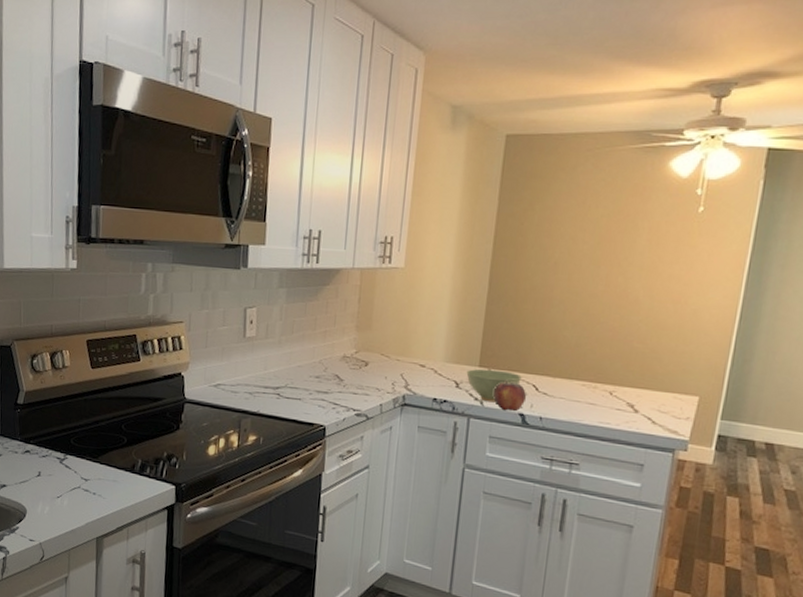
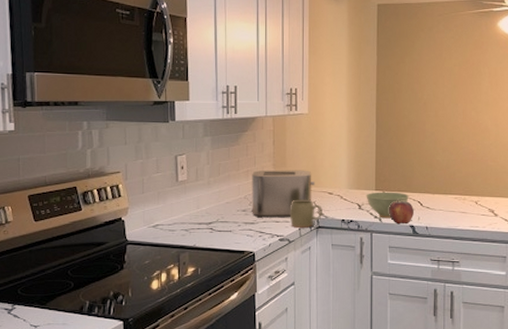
toaster: none [326,332,405,389] -> present [252,170,316,218]
mug: none [371,369,411,405] -> present [290,199,322,229]

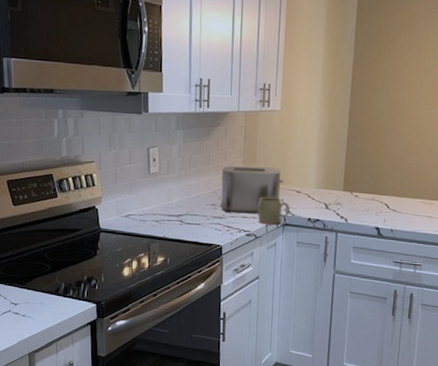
bowl: present [366,192,409,219] -> none [333,192,376,220]
fruit: present [388,200,415,225] -> none [354,201,381,226]

